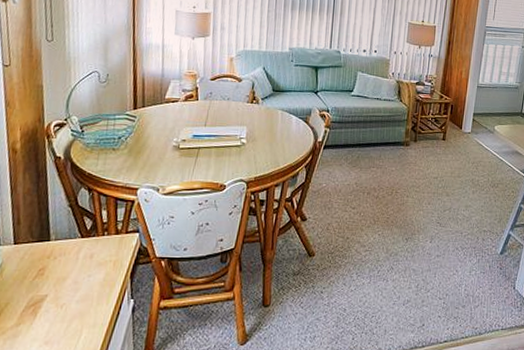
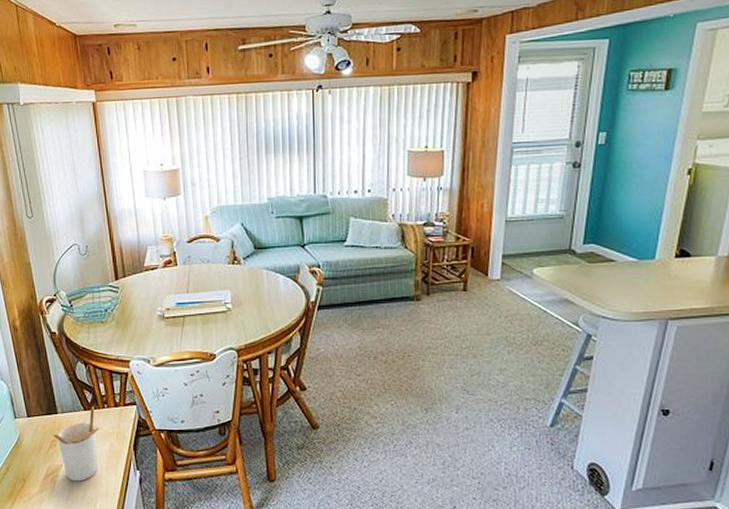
utensil holder: none [39,233,97,313] -> present [51,406,100,482]

